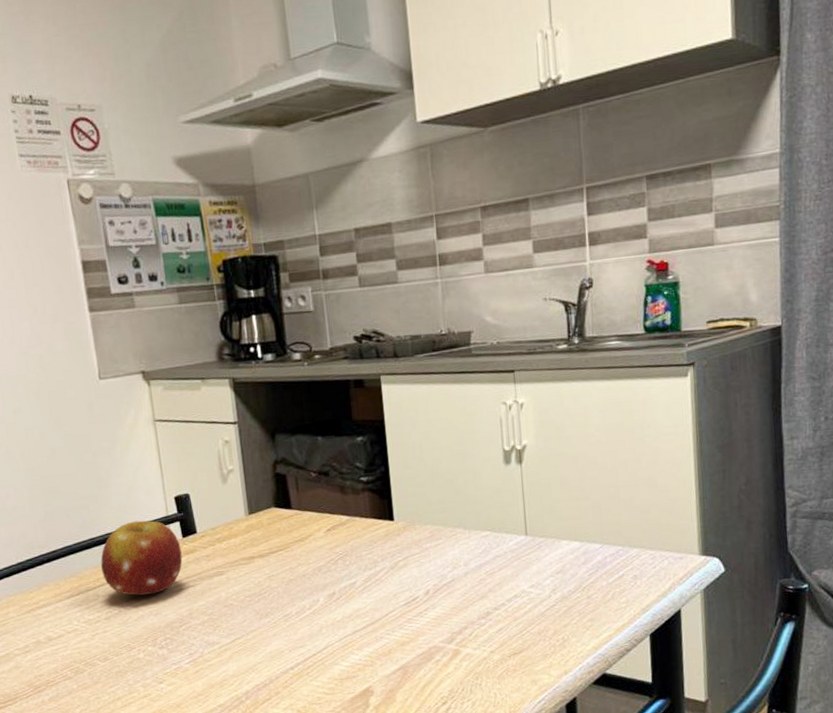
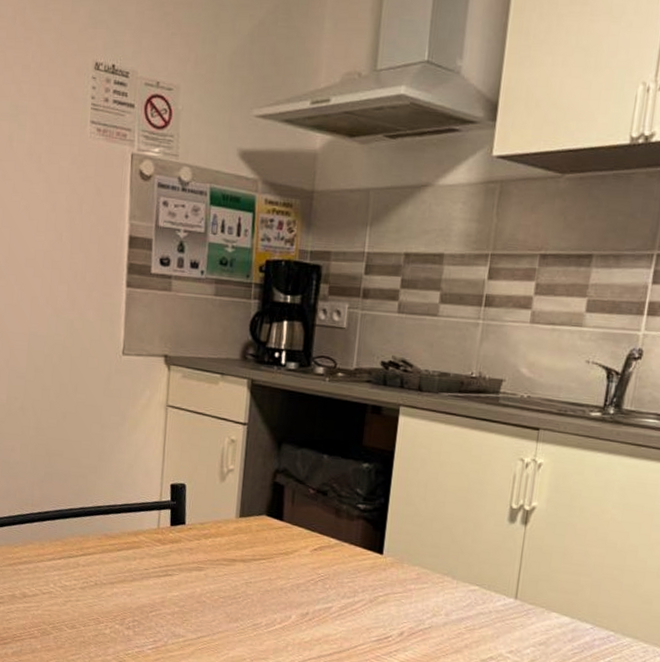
fruit: present [100,520,183,596] -> none [86,499,167,575]

